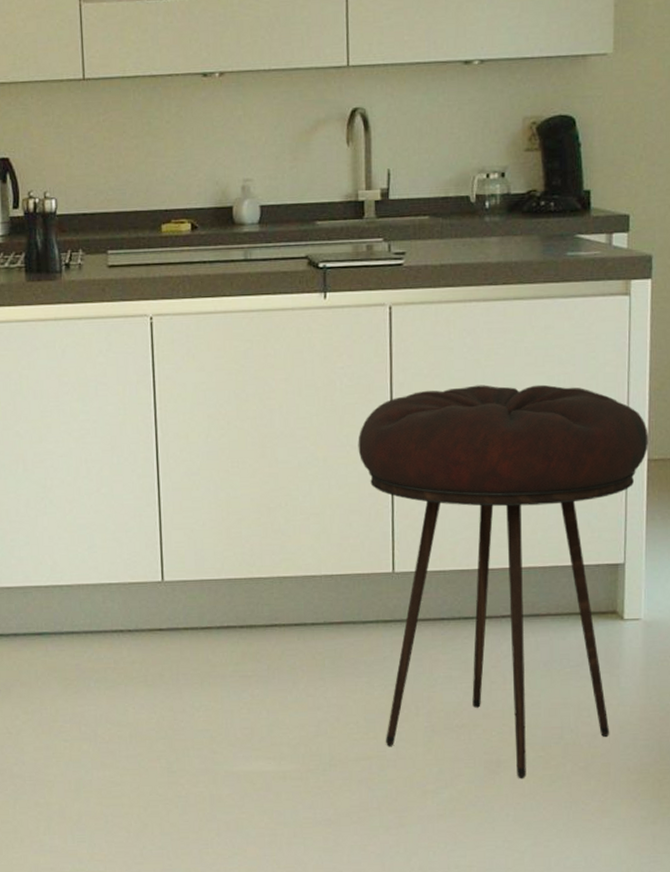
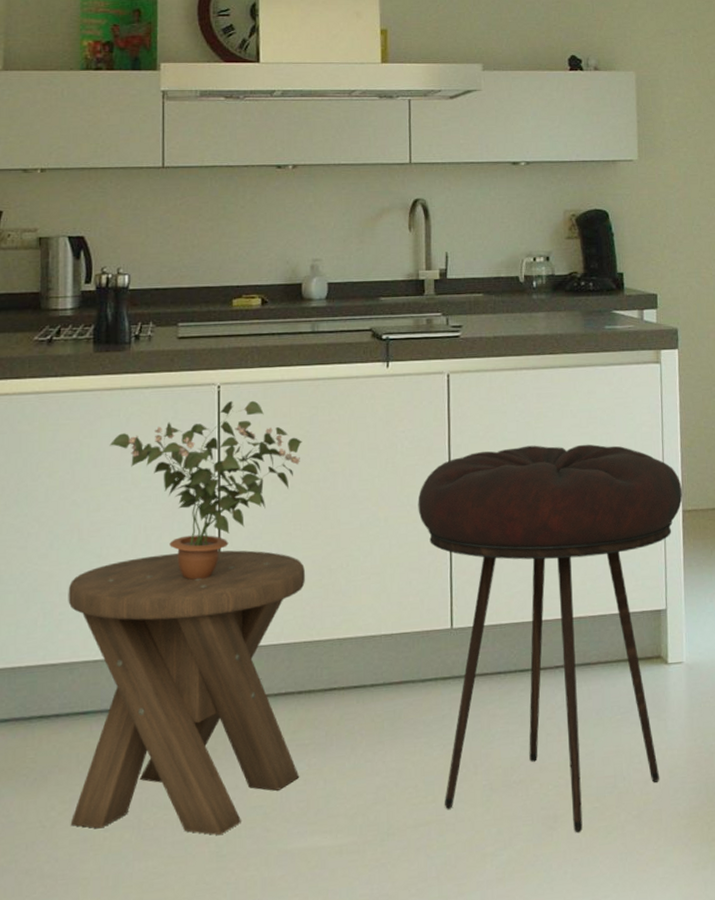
music stool: none [17,485,245,754] -> present [68,550,306,836]
potted plant: none [47,332,237,513] -> present [109,400,302,580]

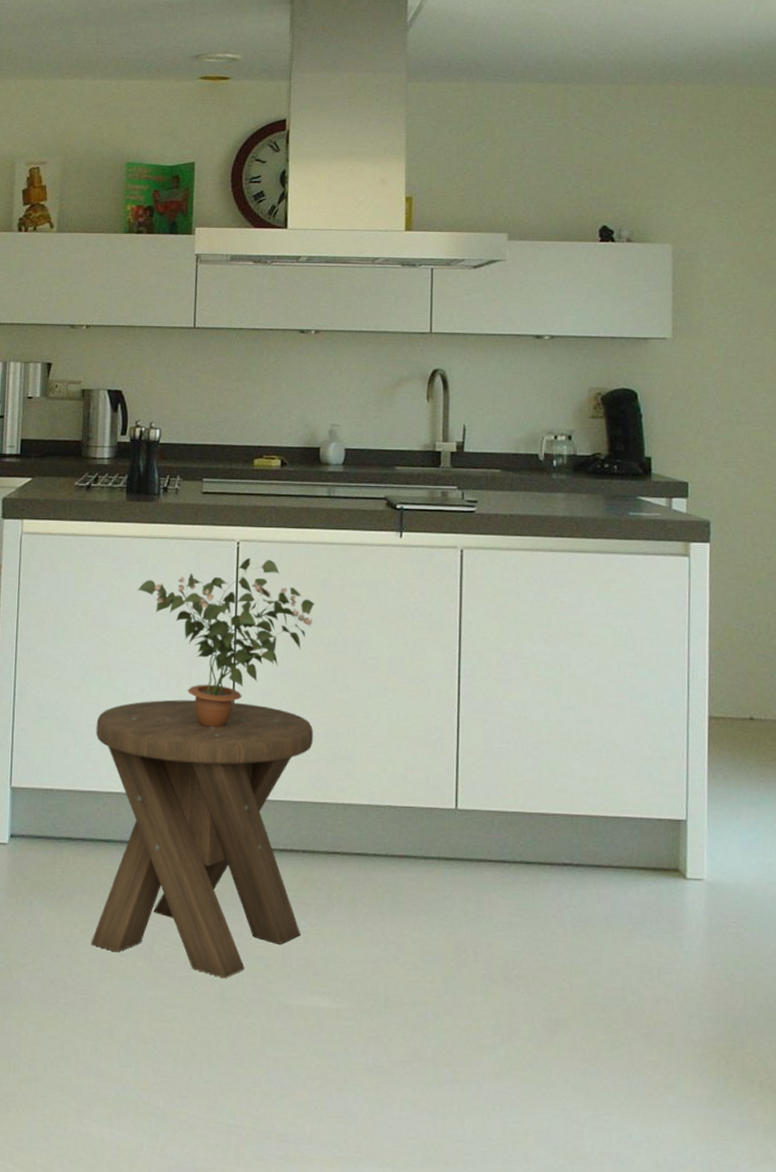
stool: present [418,444,683,834] -> none [426,630,709,1042]

